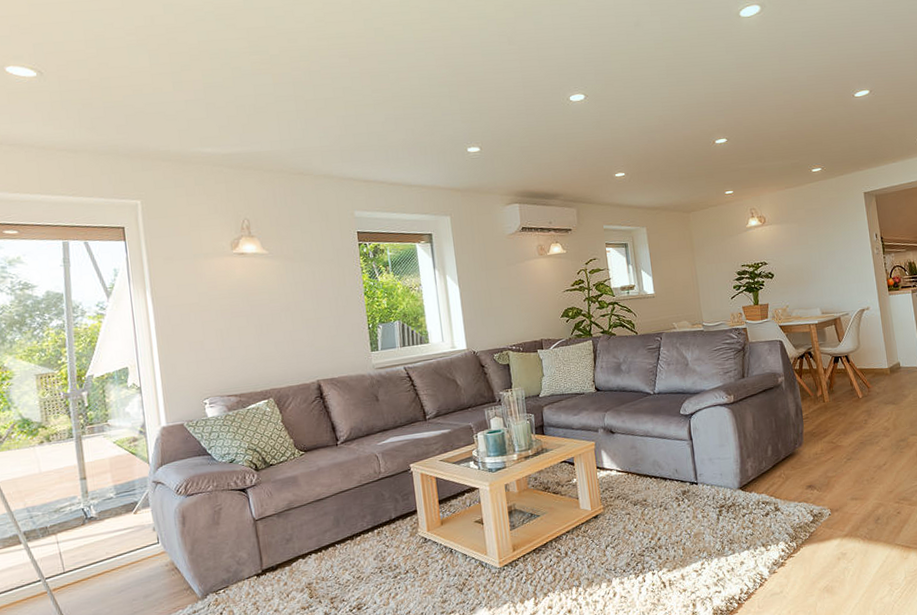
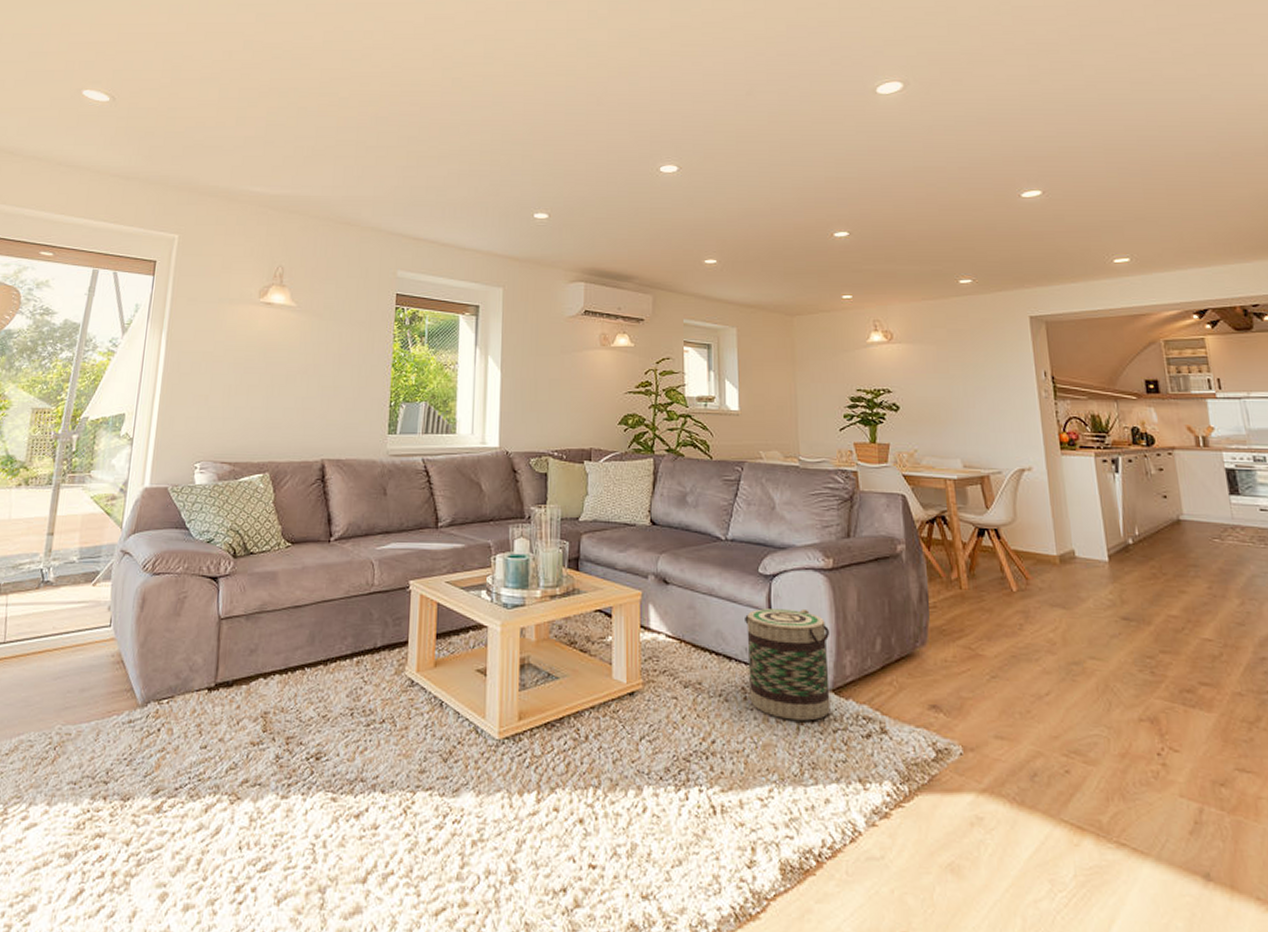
basket: none [673,434,740,514] -> present [745,608,831,721]

